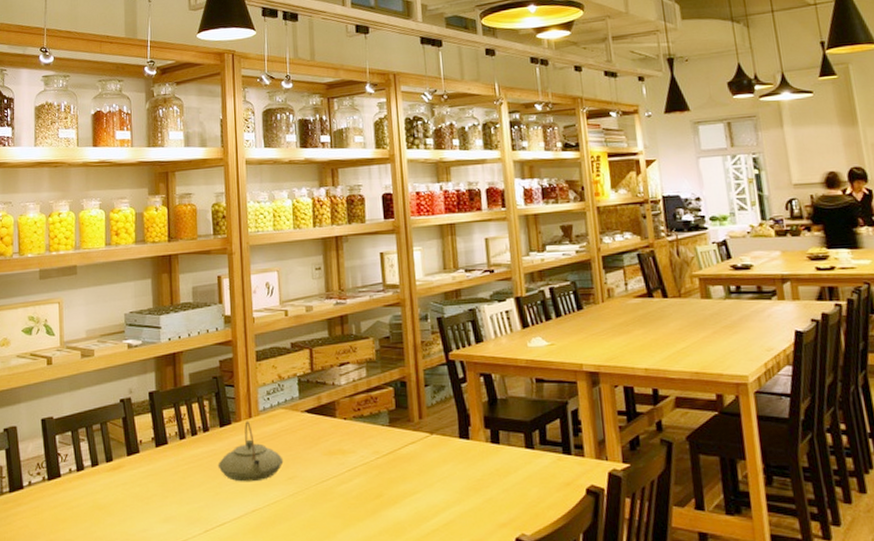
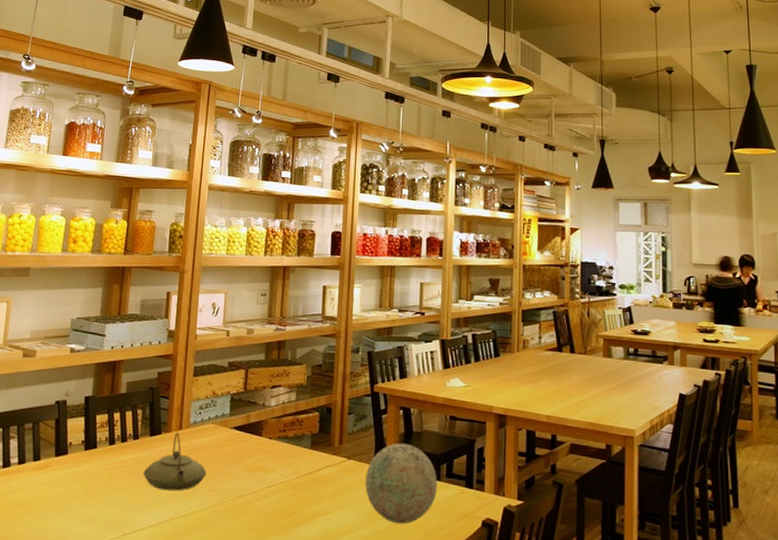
decorative ball: none [452,412,532,499] -> present [365,443,438,525]

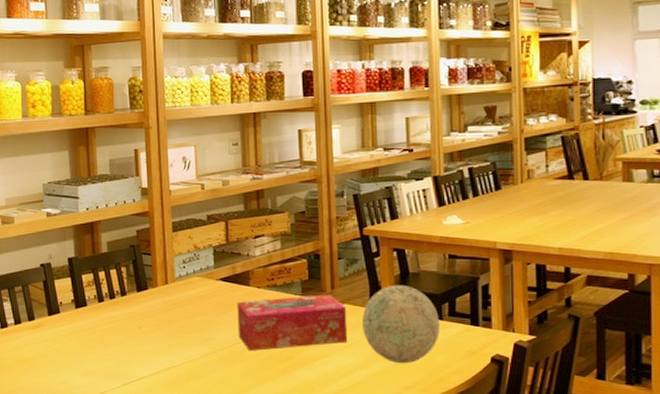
teapot: present [143,432,207,491] -> none [135,287,199,342]
tissue box: none [245,449,352,504] -> present [236,294,348,351]

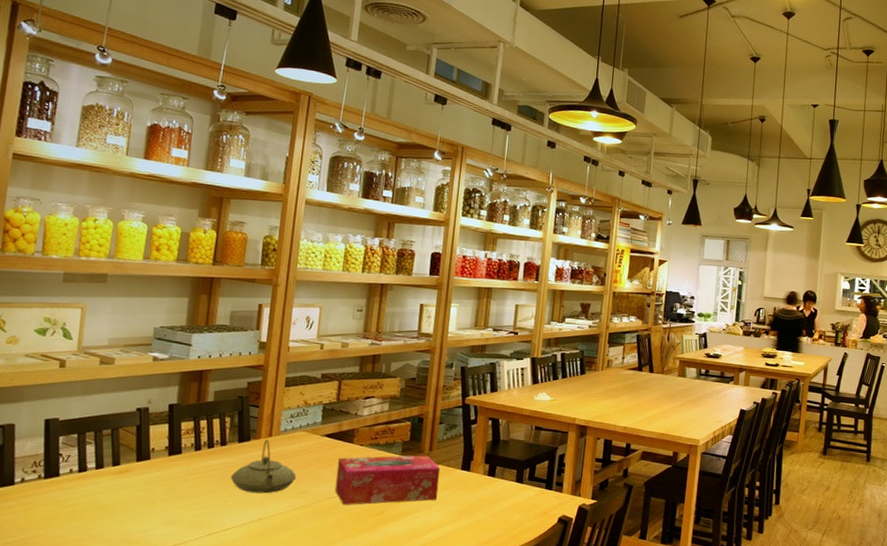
teapot: none [135,287,199,342] -> present [230,439,297,494]
decorative ball: present [362,285,441,364] -> none [452,450,521,522]

